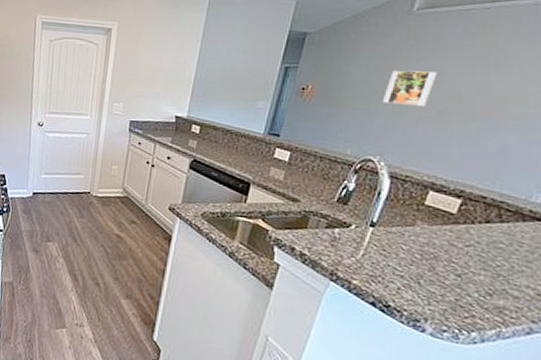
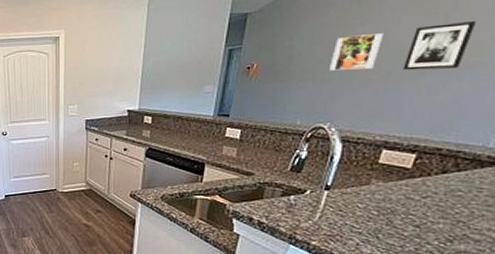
wall art: none [454,71,525,117] -> present [403,21,477,71]

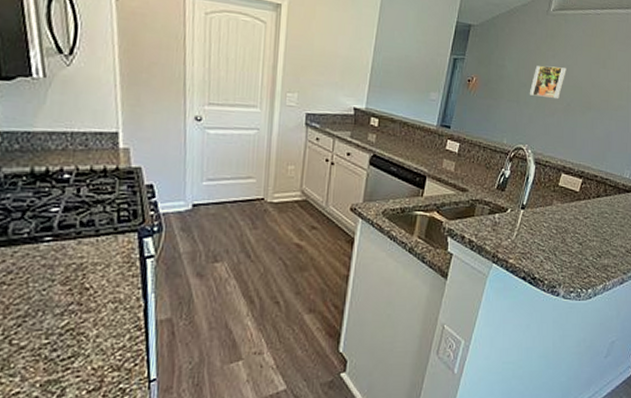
wall art: present [403,21,477,71] -> none [578,68,621,108]

